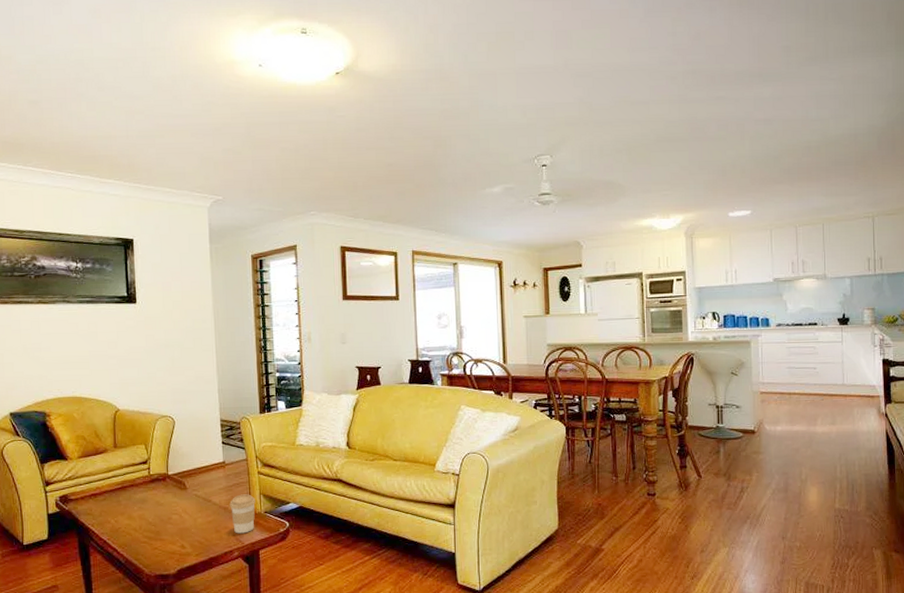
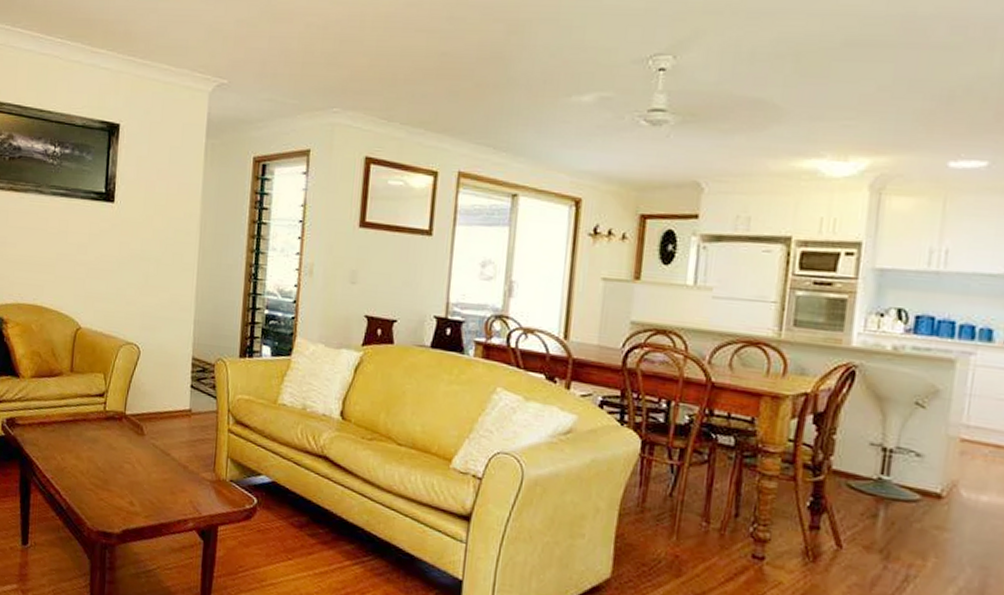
coffee cup: present [229,494,255,534] -> none [190,453,221,502]

